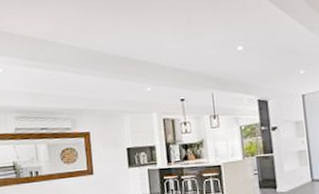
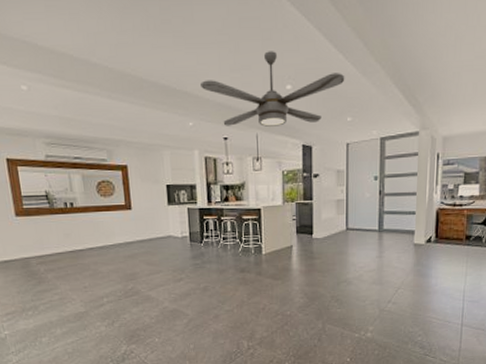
ceiling fan: none [157,18,294,89] -> present [201,51,345,127]

